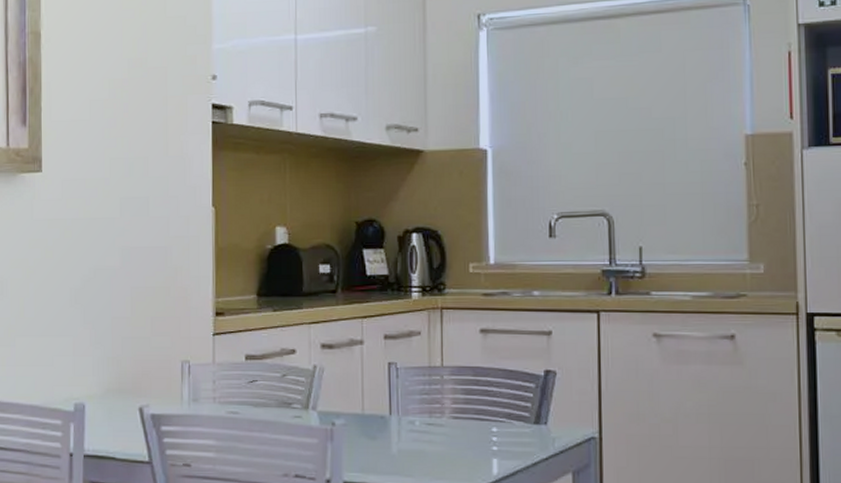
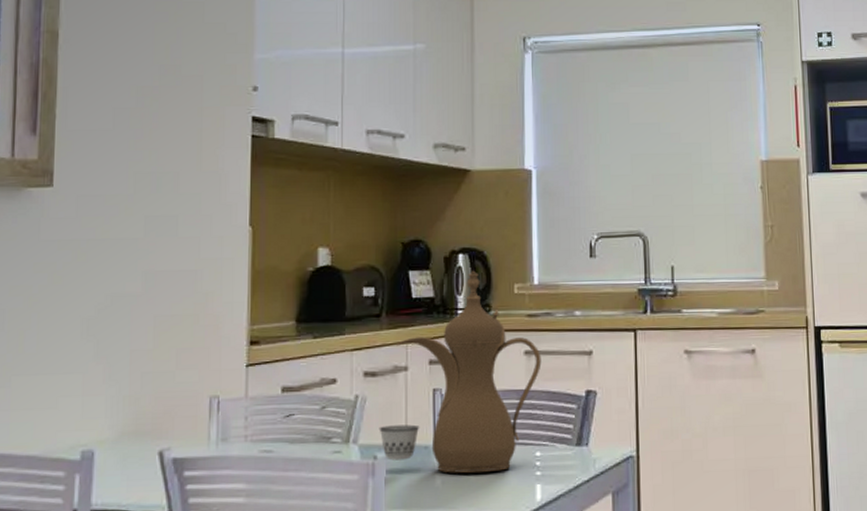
teapot: none [336,249,498,445] -> present [379,270,542,474]

